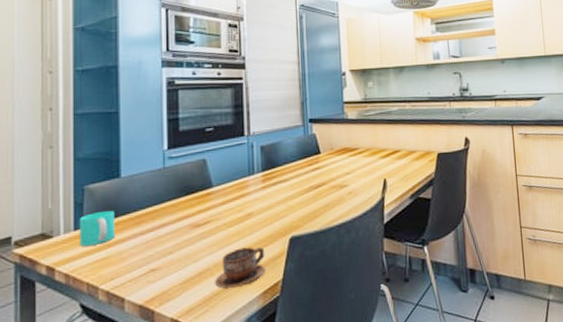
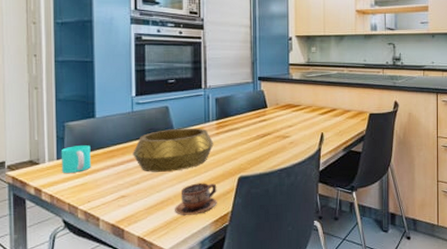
decorative bowl: none [165,182,260,239] -> present [133,128,214,172]

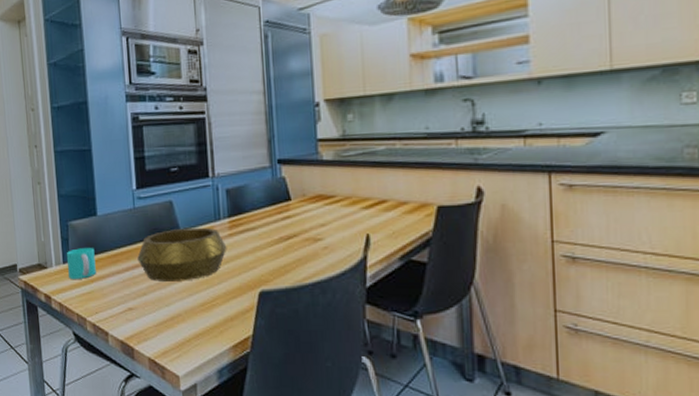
cup: present [175,183,217,216] -> none [186,297,235,338]

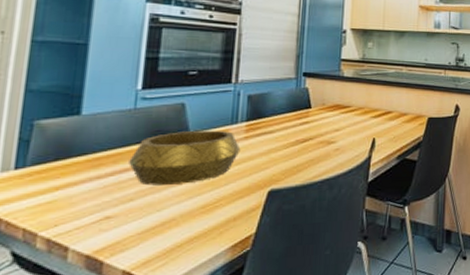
cup: present [66,248,96,279] -> none [20,151,69,188]

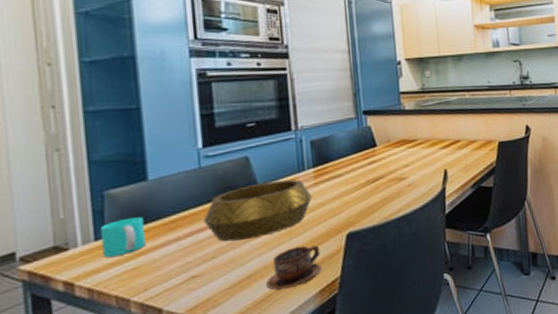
cup: none [20,151,69,188] -> present [99,217,146,258]
cup: none [179,198,239,242] -> present [266,245,322,291]

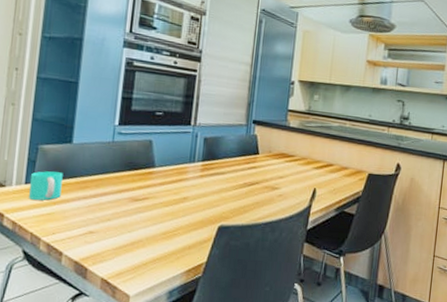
decorative bowl: present [204,179,312,242] -> none [107,165,197,212]
cup: present [266,245,322,291] -> none [145,227,194,262]

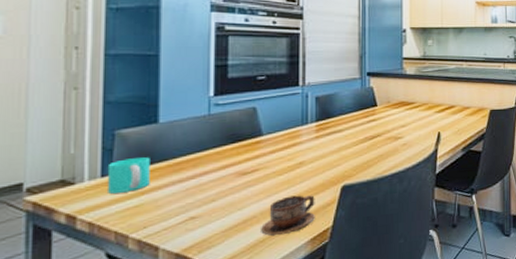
cup: none [145,227,194,262] -> present [261,195,315,237]

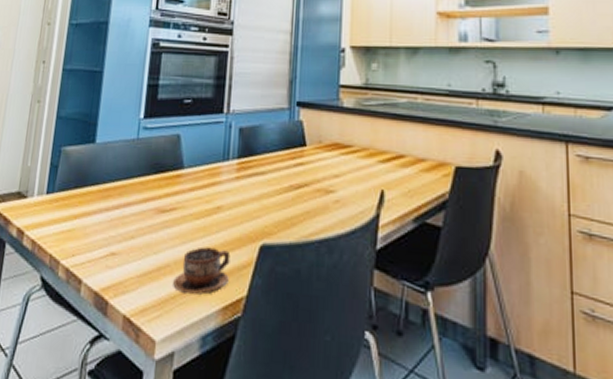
cup: present [107,157,150,194] -> none [50,178,85,214]

